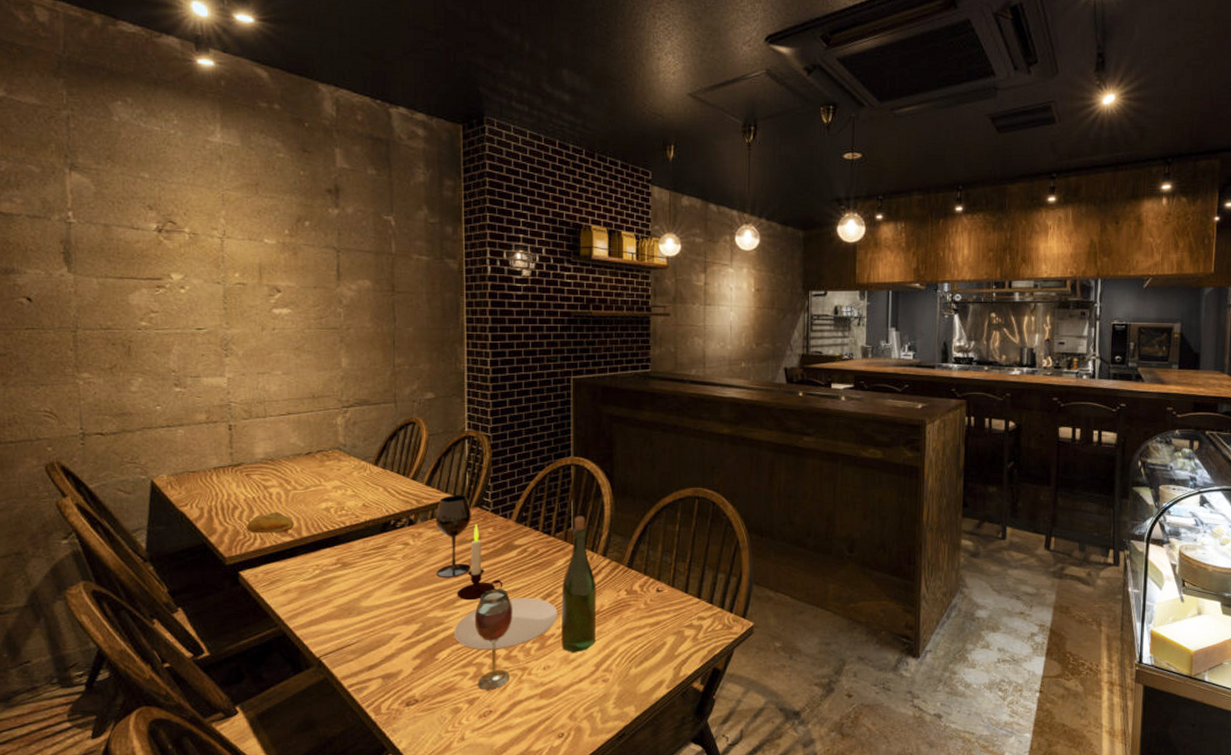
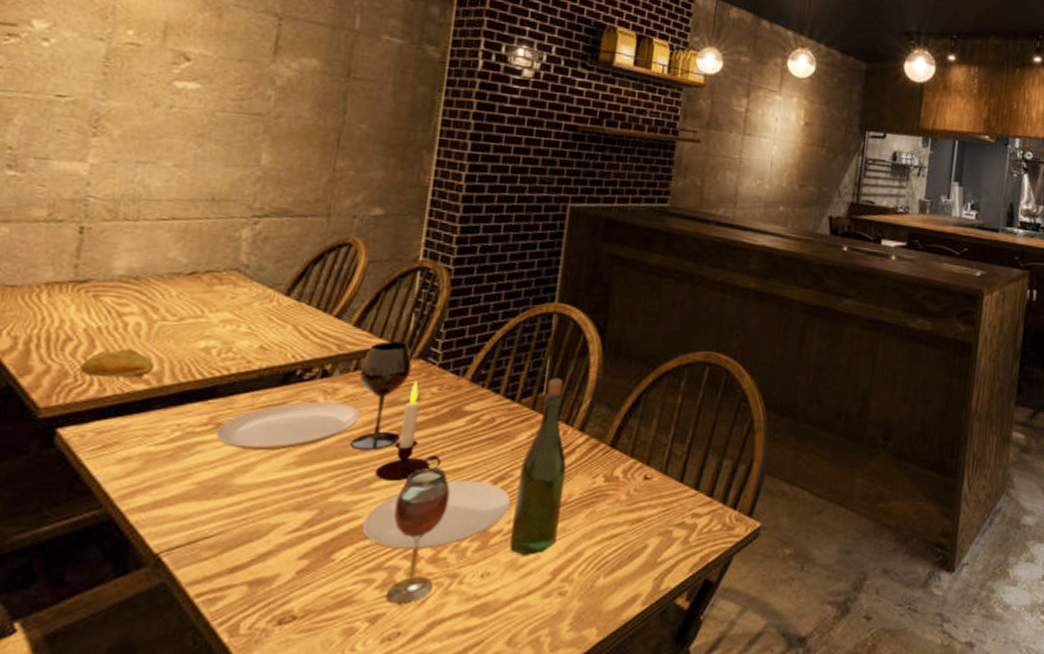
plate: none [343,543,441,582] -> present [215,401,361,451]

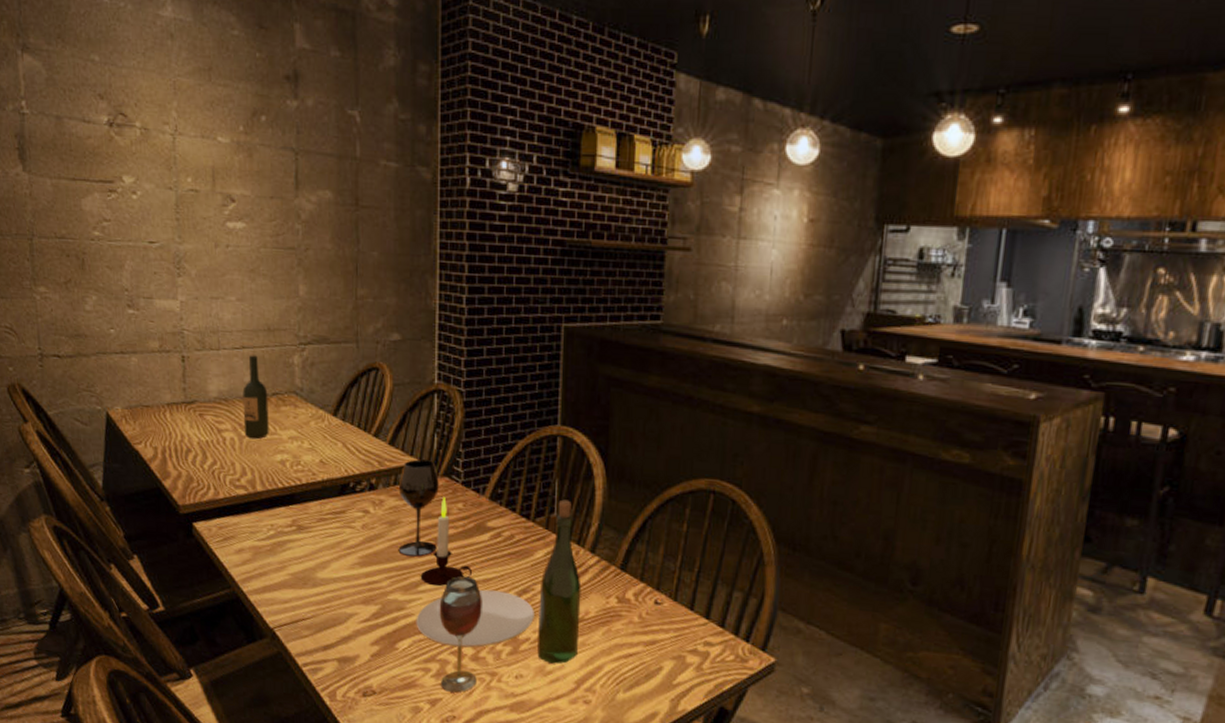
bread: present [79,348,154,379] -> none [199,459,248,485]
wine bottle: none [157,227,200,324] -> present [242,355,269,440]
plate: present [215,401,361,451] -> none [298,510,404,552]

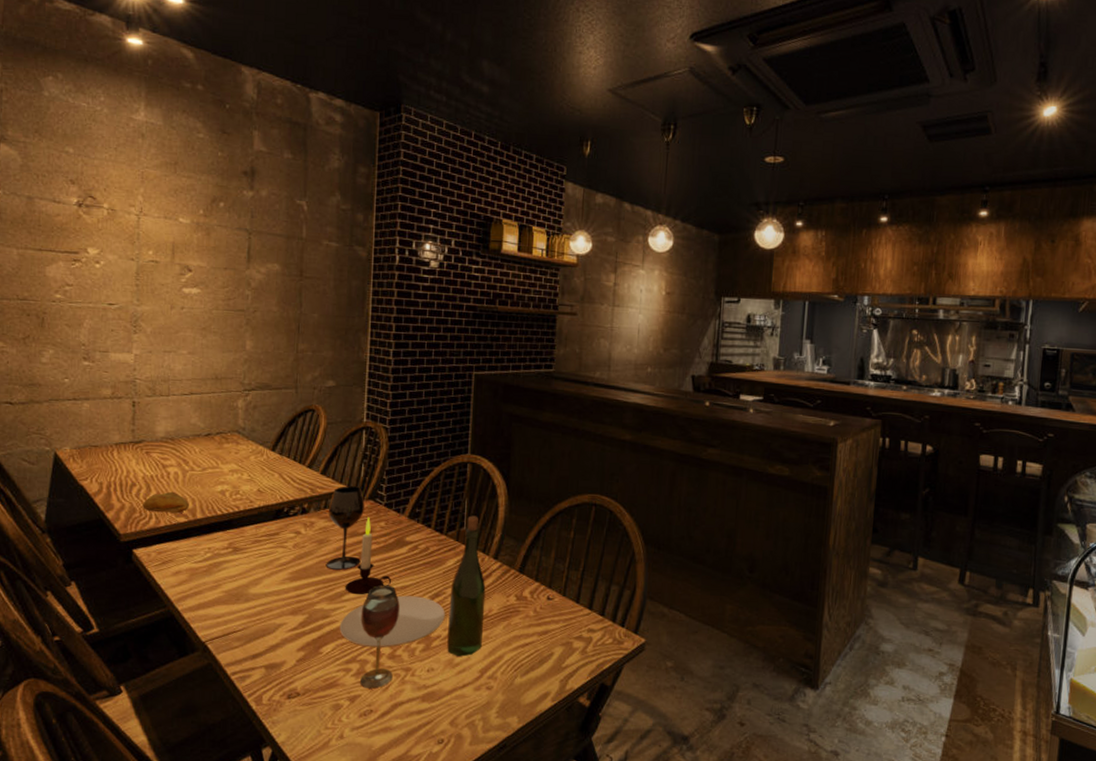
bread: none [199,459,248,485] -> present [142,491,189,514]
wine bottle: present [242,355,269,440] -> none [188,400,212,473]

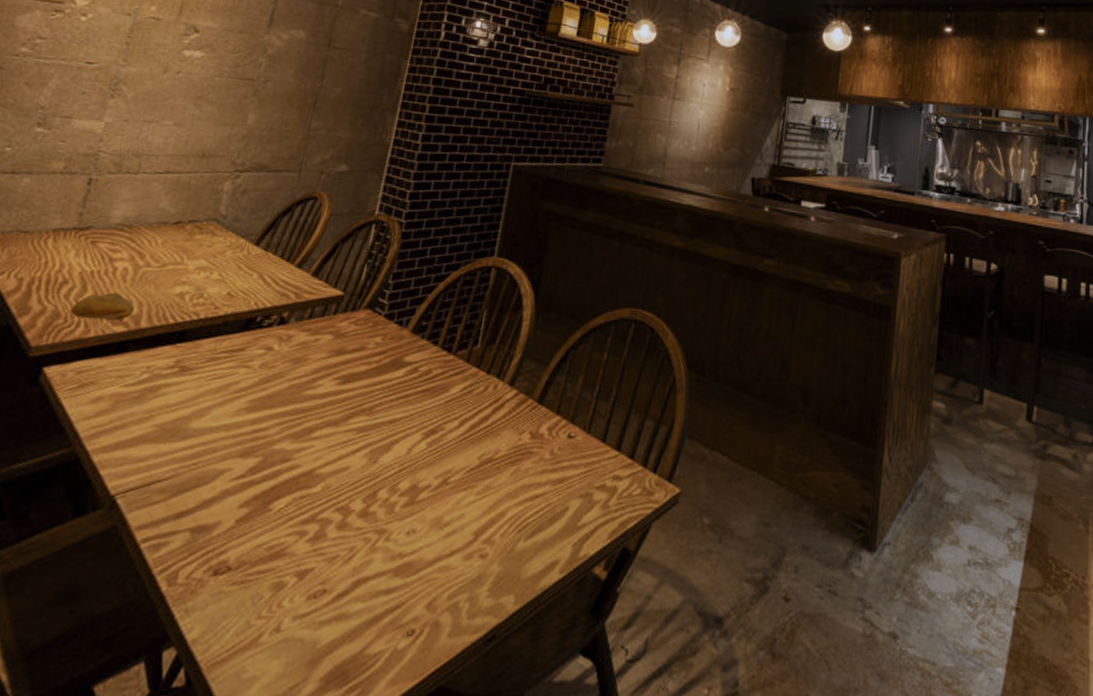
wineglass: present [326,486,364,570] -> none [297,291,361,398]
plate: present [339,595,445,648] -> none [300,431,441,503]
candle: present [345,517,392,595] -> none [317,330,380,431]
wineglass: present [360,584,400,689] -> none [316,417,385,559]
wine bottle: present [447,515,486,657] -> none [436,331,497,514]

